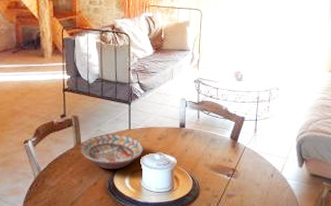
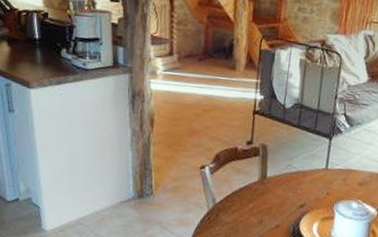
decorative bowl: present [80,135,144,170] -> none [264,170,340,213]

